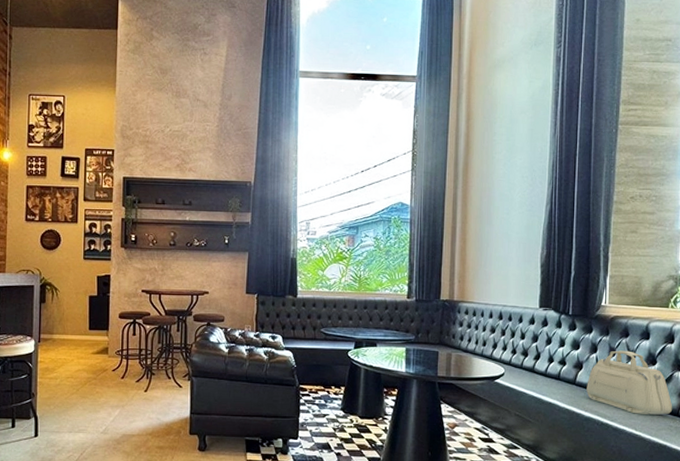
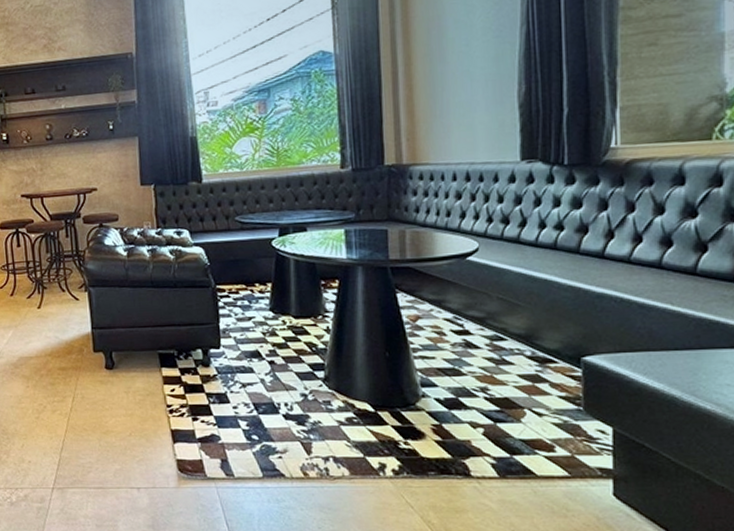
handbag: present [586,350,673,415] -> none [596,202,726,285]

